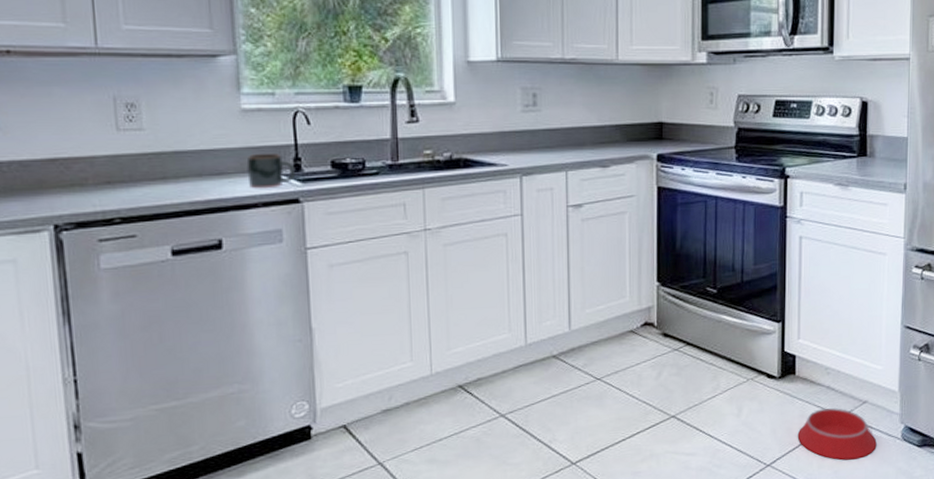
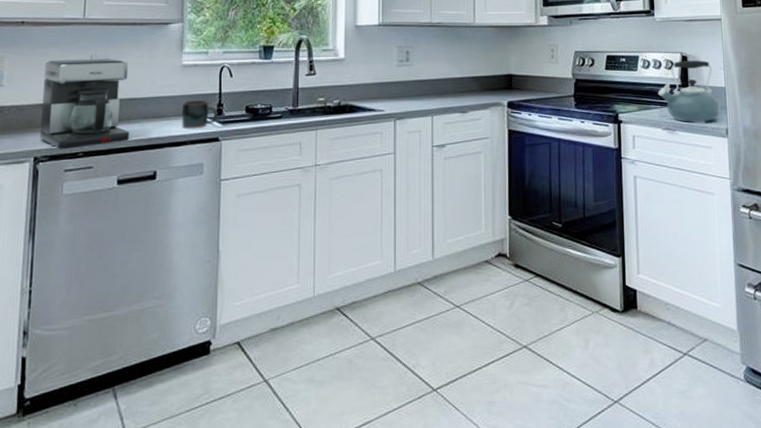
coffee maker: none [49,101,182,215] -> present [40,59,130,149]
pet bowl: present [797,407,877,460] -> none [642,344,721,401]
kettle: none [831,107,901,177] -> present [657,60,721,122]

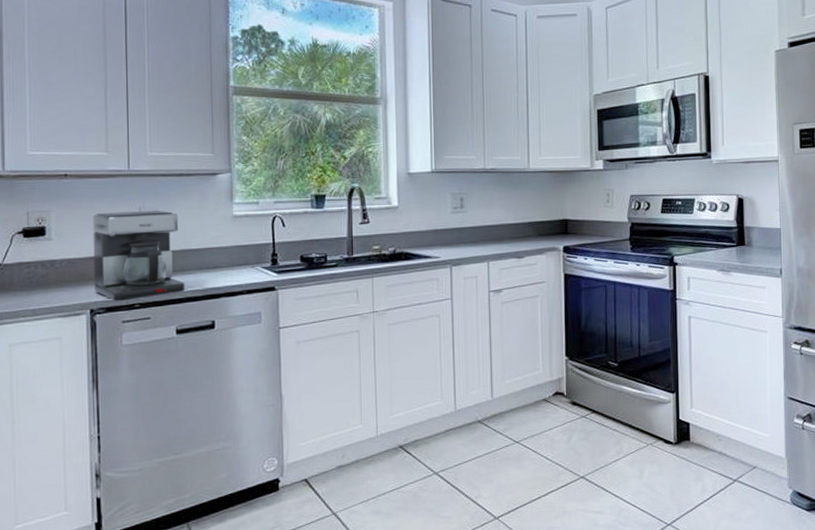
mug: present [181,100,218,129] -> none [235,250,273,279]
kettle: present [657,60,721,122] -> none [713,202,776,263]

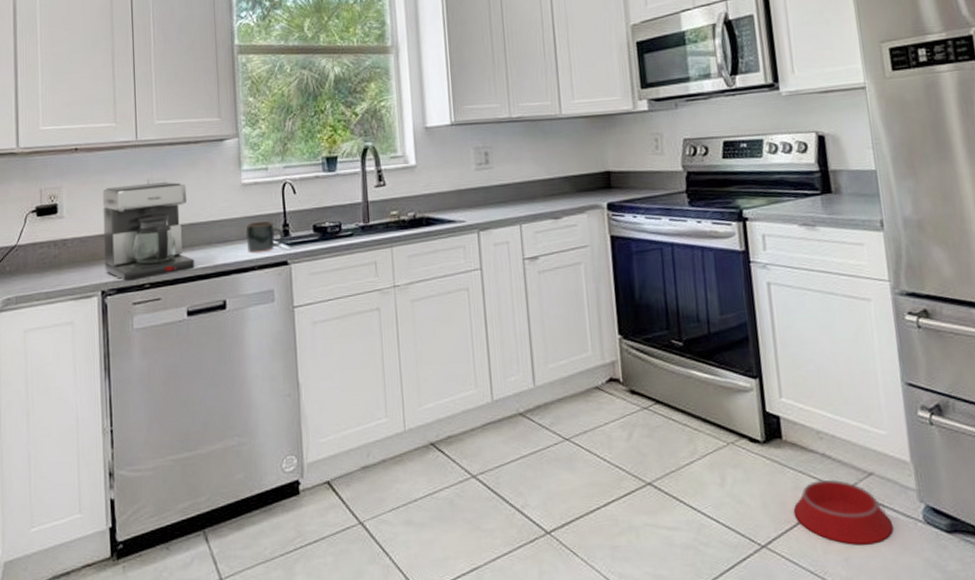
mug: none [235,250,273,279] -> present [245,220,285,254]
pet bowl: none [694,472,768,522] -> present [793,479,894,545]

